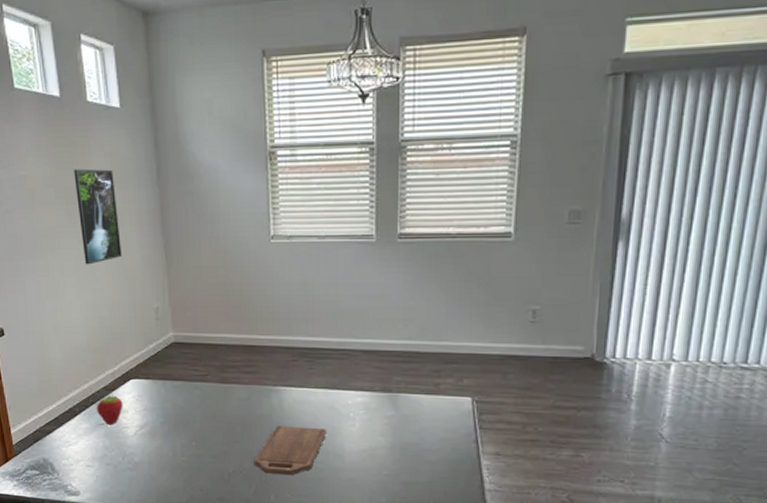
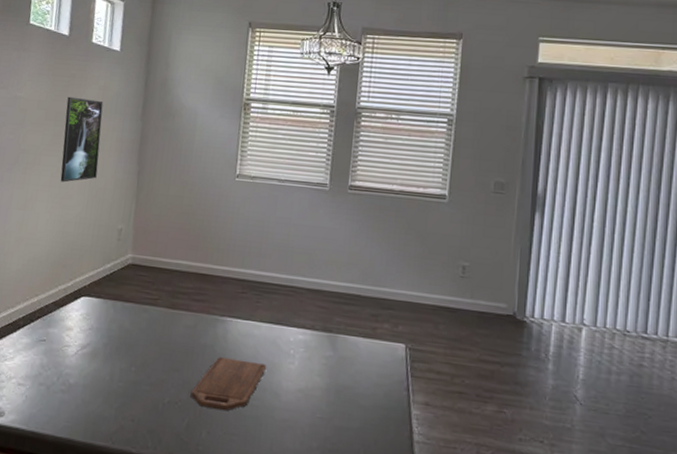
fruit: present [96,394,123,426] -> none [40,310,70,343]

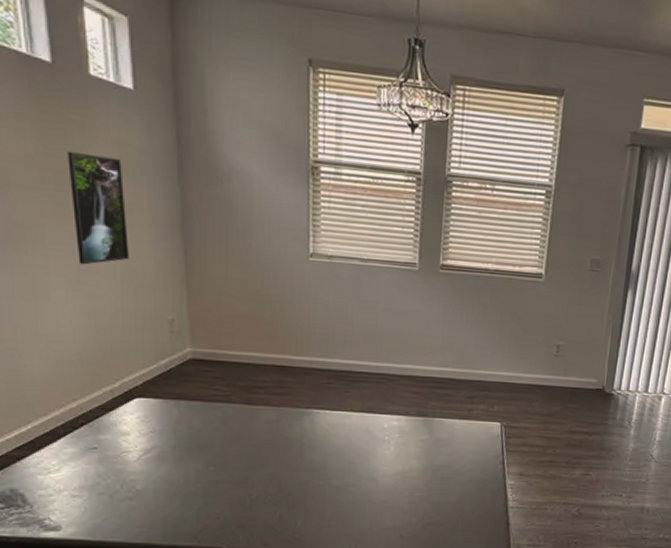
cutting board: present [190,357,267,411] -> none [280,449,361,499]

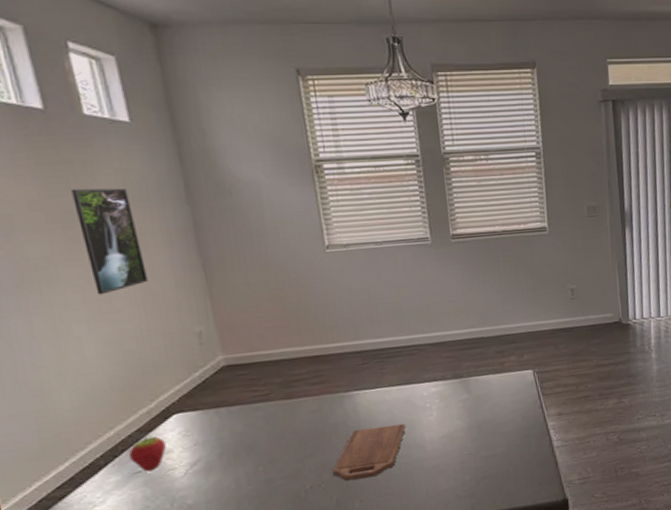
fruit: none [87,414,124,450] -> present [128,436,166,472]
cutting board: none [280,449,361,499] -> present [332,424,407,481]

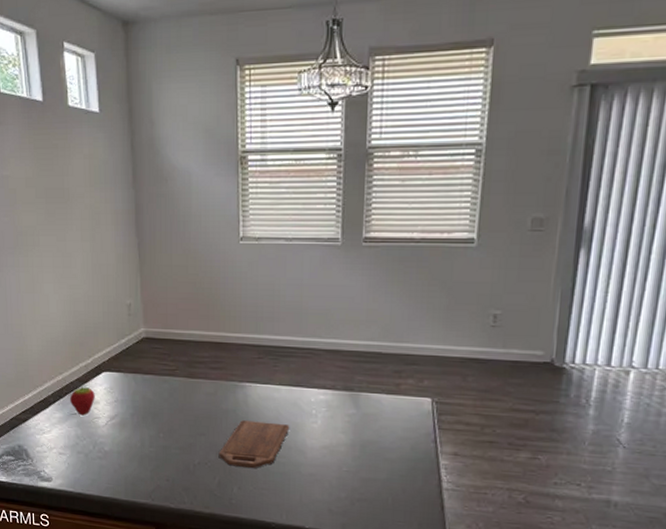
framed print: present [71,188,148,295] -> none [54,170,97,262]

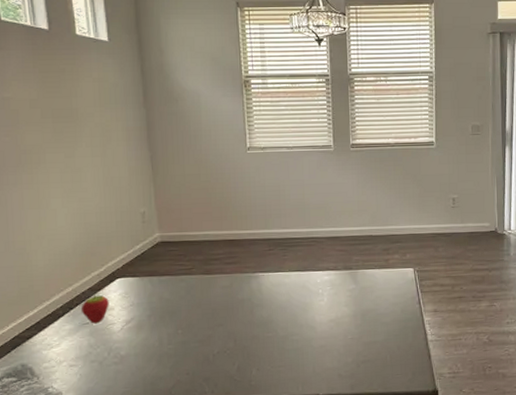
cutting board: present [218,420,290,468] -> none [236,305,301,350]

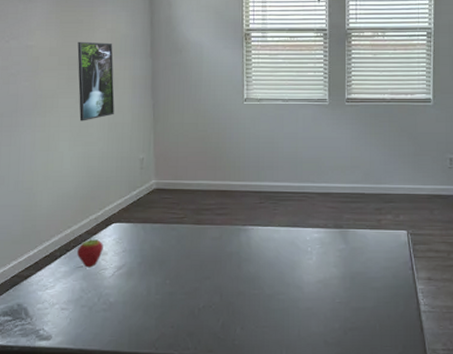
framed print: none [61,92,109,177] -> present [77,41,115,121]

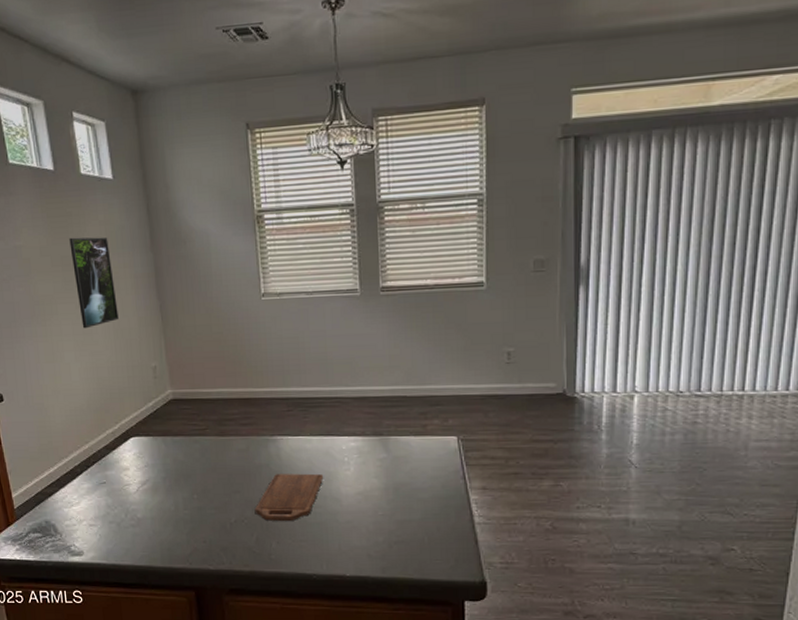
fruit: present [76,238,103,268] -> none [97,453,125,484]
cutting board: none [222,262,289,307] -> present [254,473,324,521]

